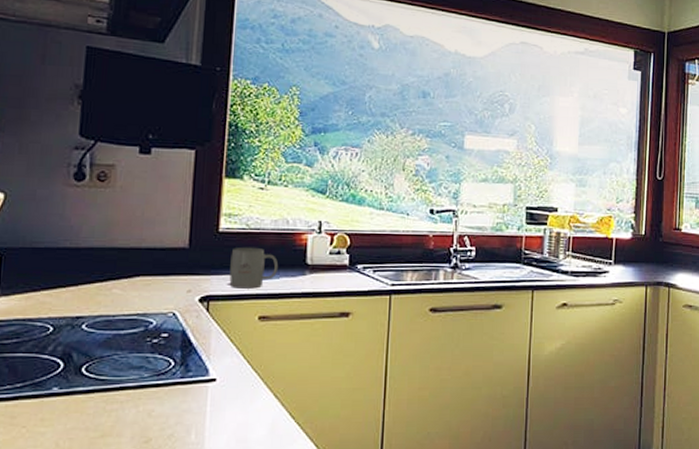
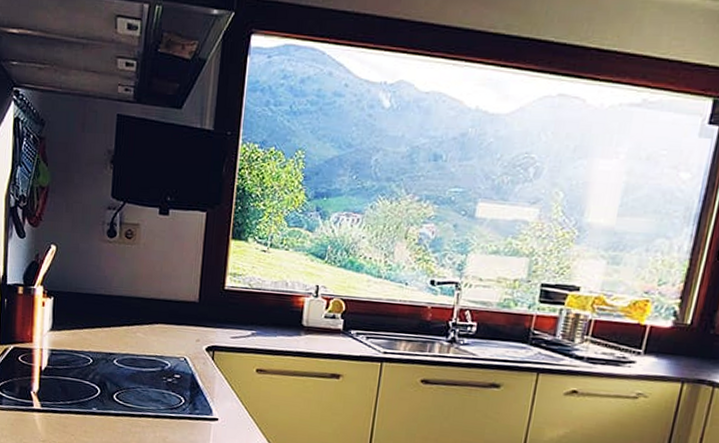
mug: present [229,247,279,289] -> none [232,305,277,344]

